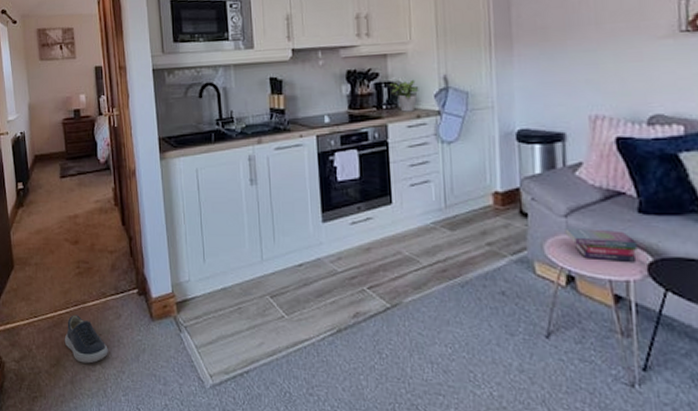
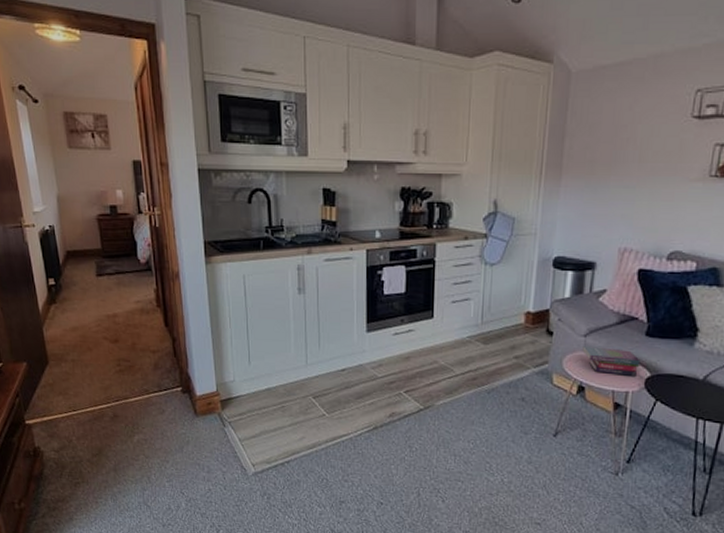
shoe: present [64,314,108,364] -> none [106,409,152,454]
potted plant: present [389,79,419,112] -> none [441,201,470,233]

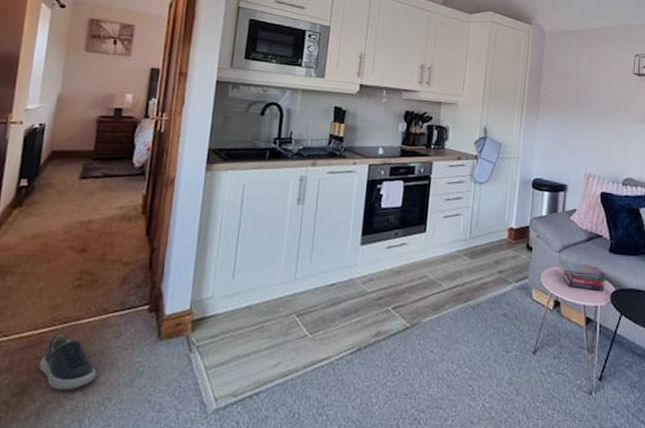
shoe: none [106,409,152,454] -> present [39,333,97,391]

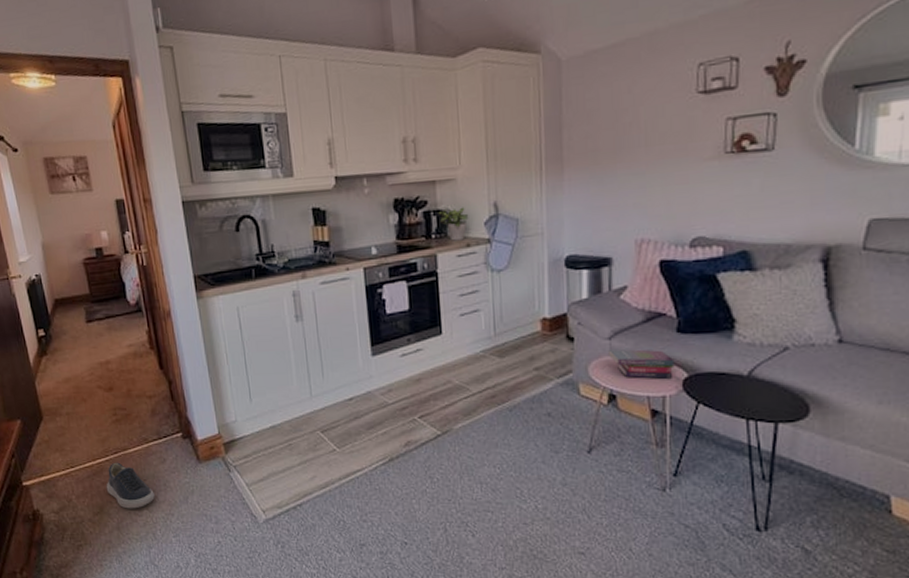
potted plant: none [439,125,464,154] -> present [438,207,469,241]

